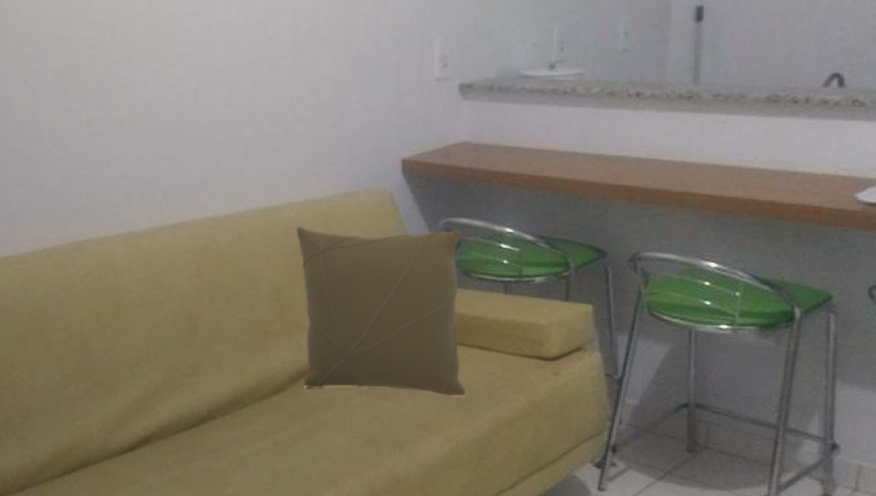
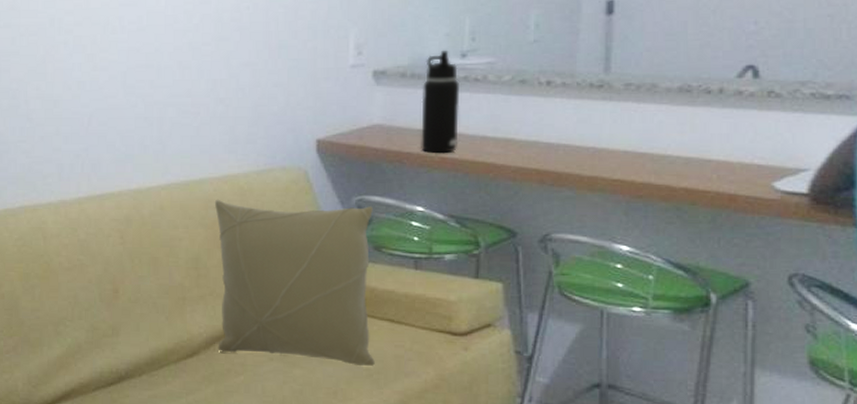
water bottle: none [509,61,548,172] -> present [421,50,459,154]

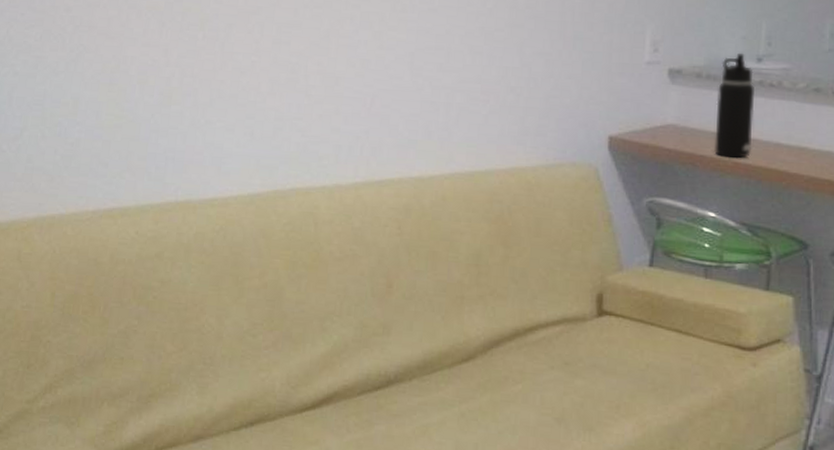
pillow: present [214,199,375,367] -> none [495,192,664,379]

